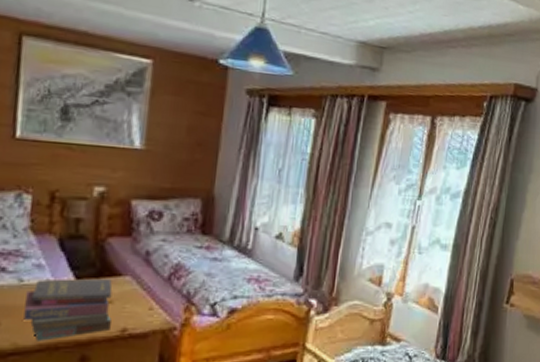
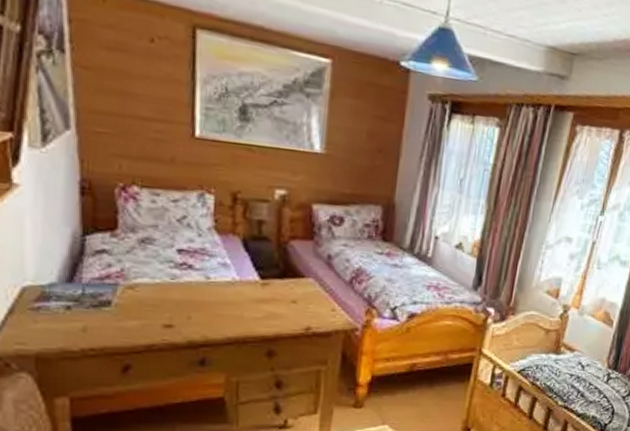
books: present [23,278,113,341] -> none [212,278,297,335]

